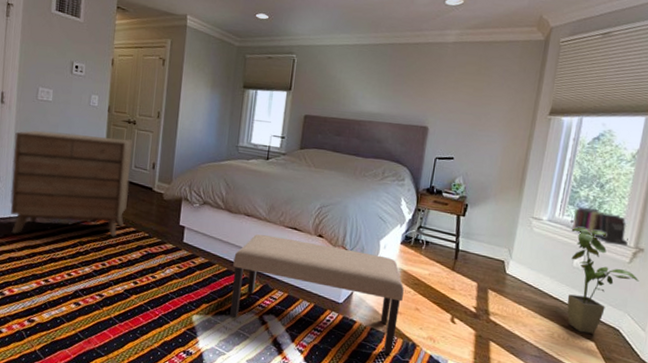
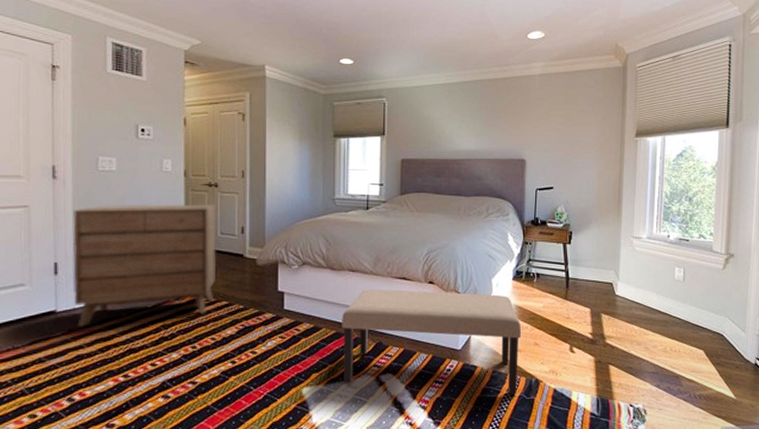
house plant: present [567,227,639,334] -> none [669,241,734,343]
books: present [571,207,628,247] -> none [669,222,719,254]

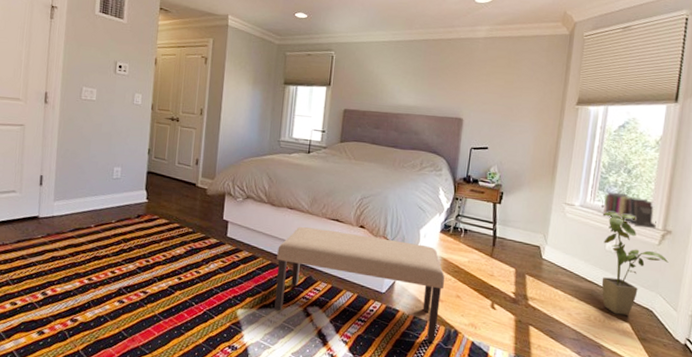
dresser: present [72,204,217,327] -> none [53,129,176,234]
books: none [669,222,719,254] -> present [602,193,656,229]
house plant: none [669,241,734,343] -> present [601,212,669,315]

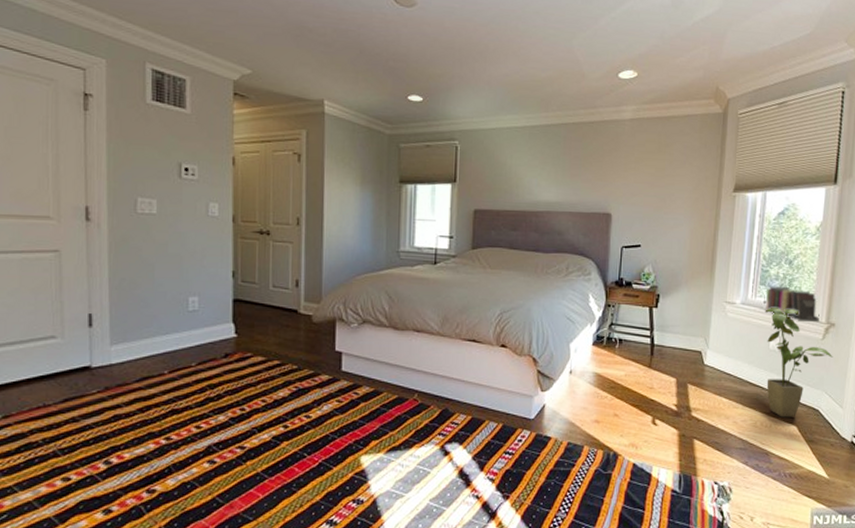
bench: present [274,227,445,342] -> none [404,352,600,468]

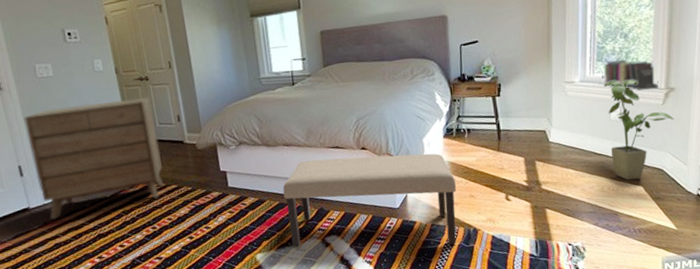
dresser: none [108,251,268,385] -> present [24,97,163,220]
bench: none [404,352,600,468] -> present [283,153,457,247]

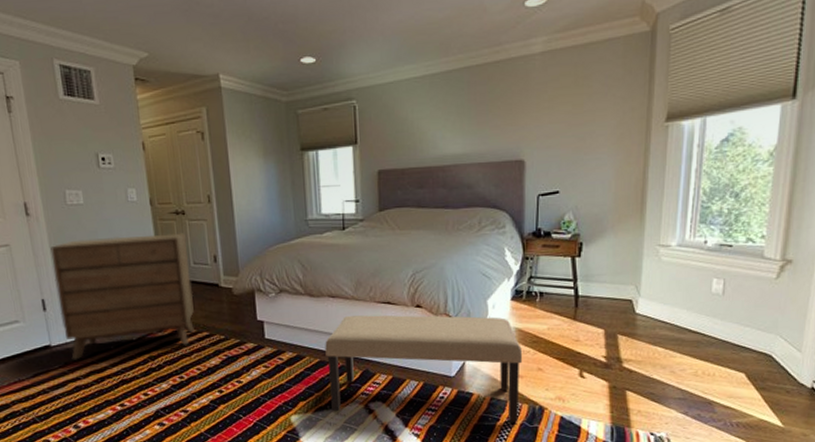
books: present [603,60,659,91] -> none [706,224,773,261]
house plant: present [603,80,674,180] -> none [705,247,790,365]

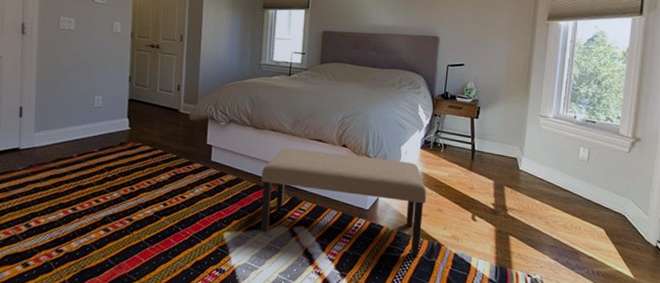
dresser: present [50,233,194,360] -> none [34,59,156,164]

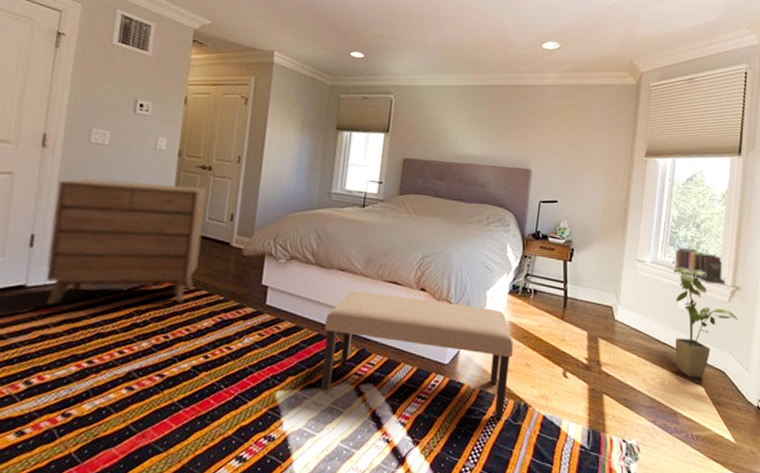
dresser: none [34,59,156,164] -> present [46,178,207,305]
books: none [575,104,626,137] -> present [673,248,726,286]
house plant: none [575,122,639,221] -> present [673,268,739,378]

